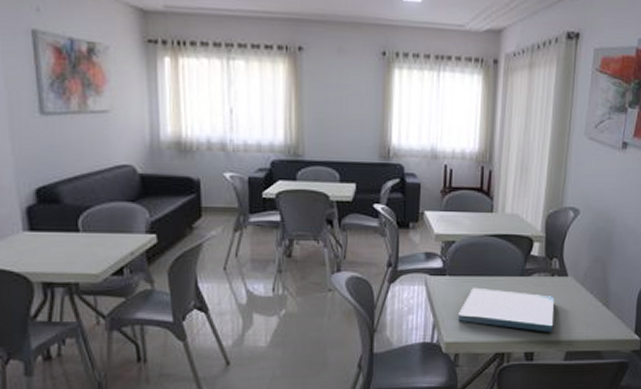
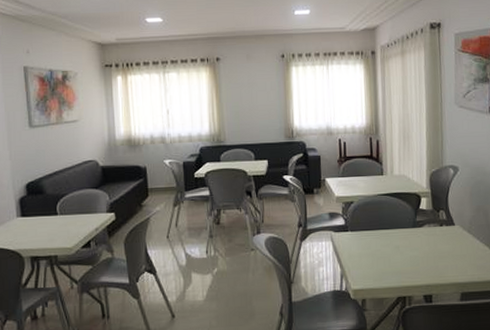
board game: present [458,287,554,332] -> none [362,240,446,276]

